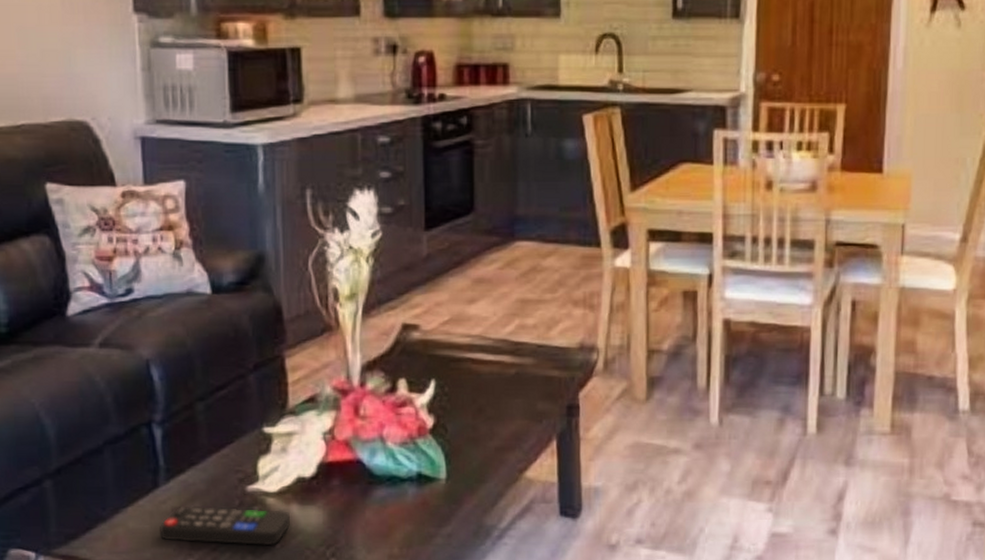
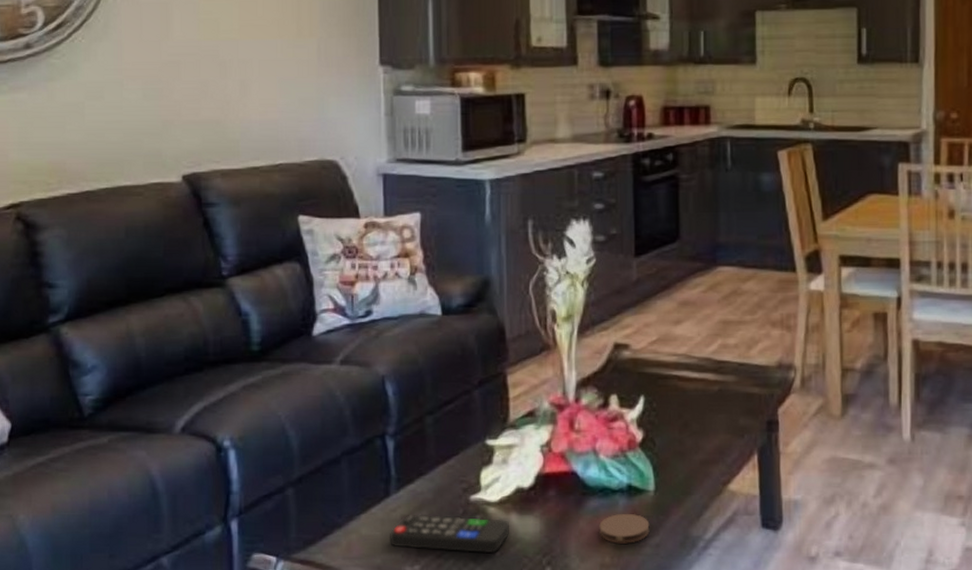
coaster: none [387,502,441,534] -> present [599,513,650,544]

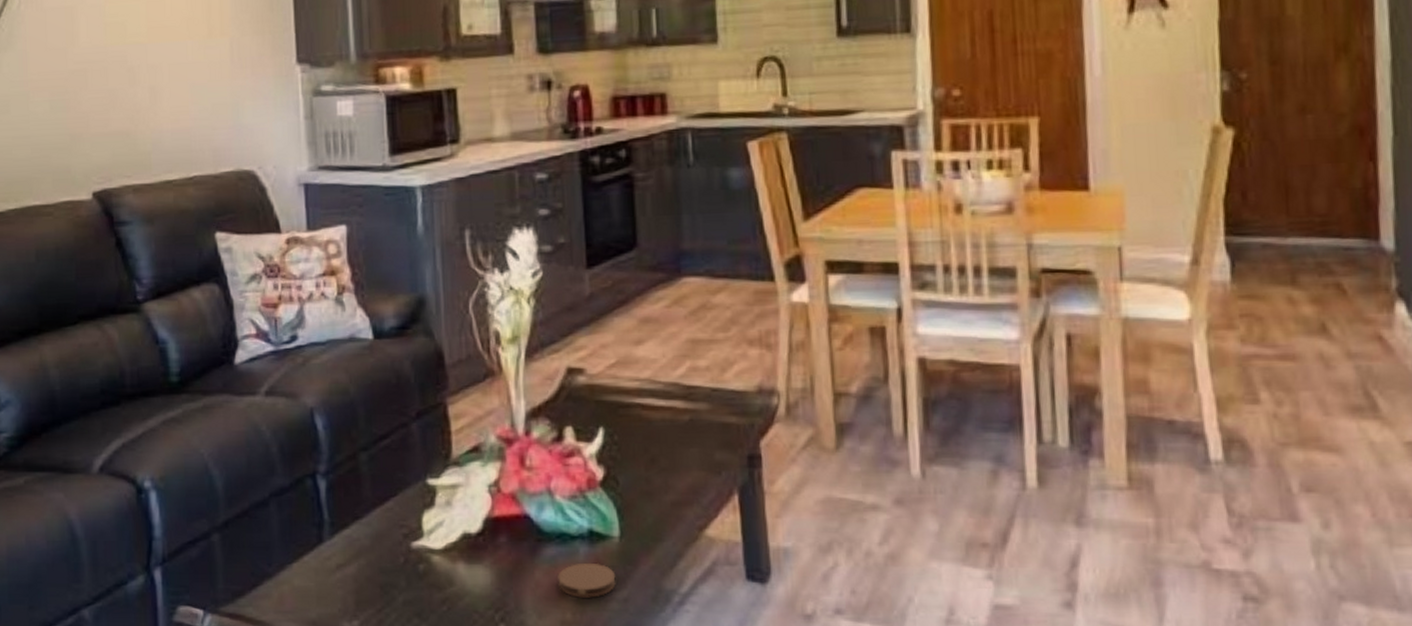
remote control: present [390,514,509,554] -> none [325,562,457,608]

